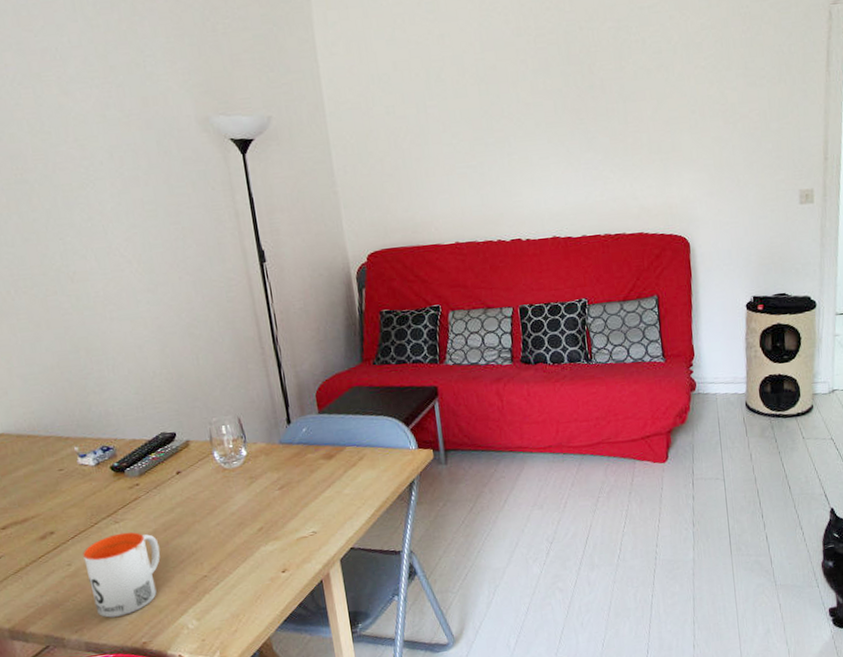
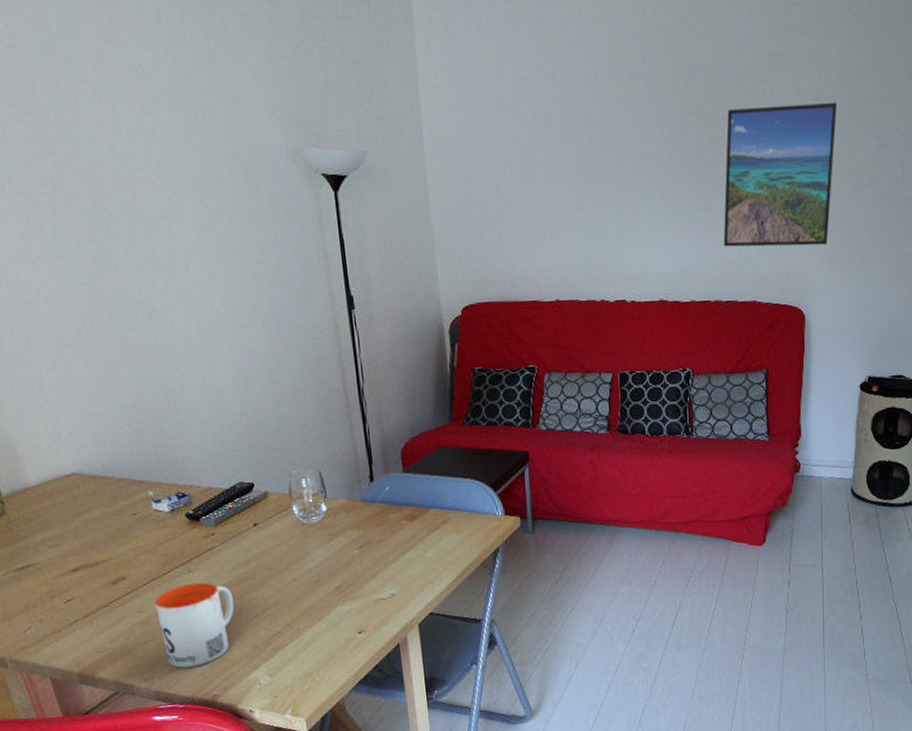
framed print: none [604,48,706,185] -> present [723,103,838,247]

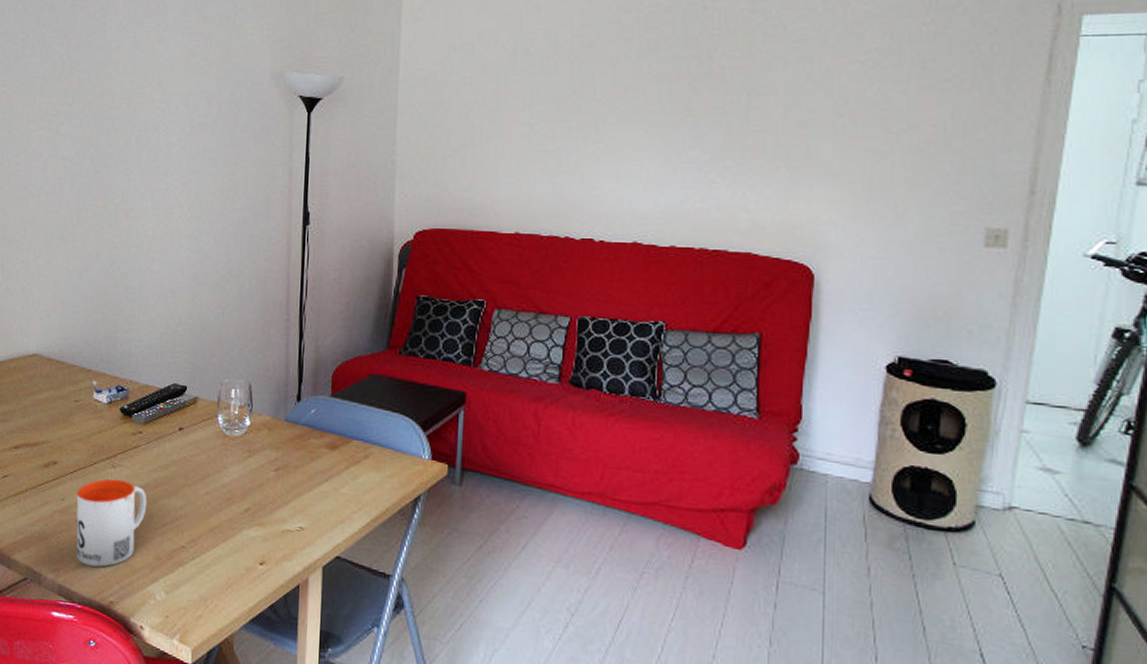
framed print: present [723,103,838,247] -> none [714,40,868,195]

